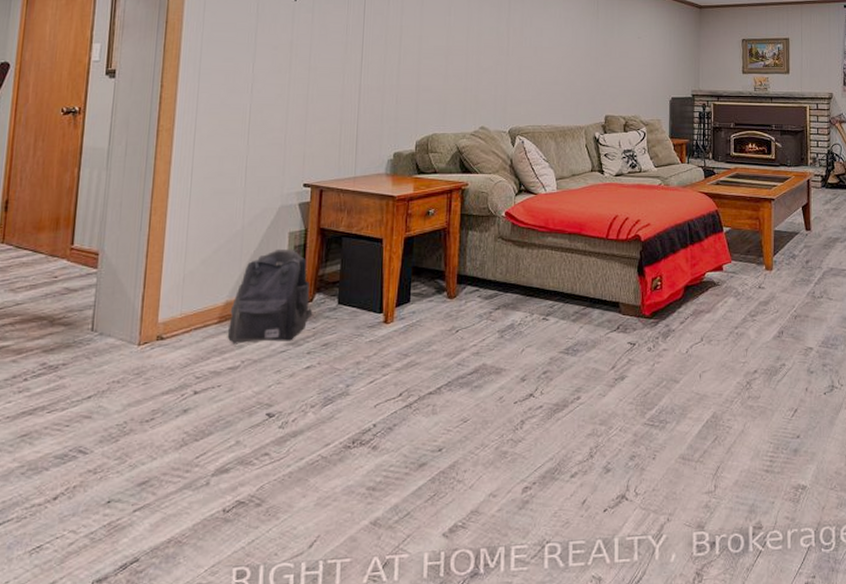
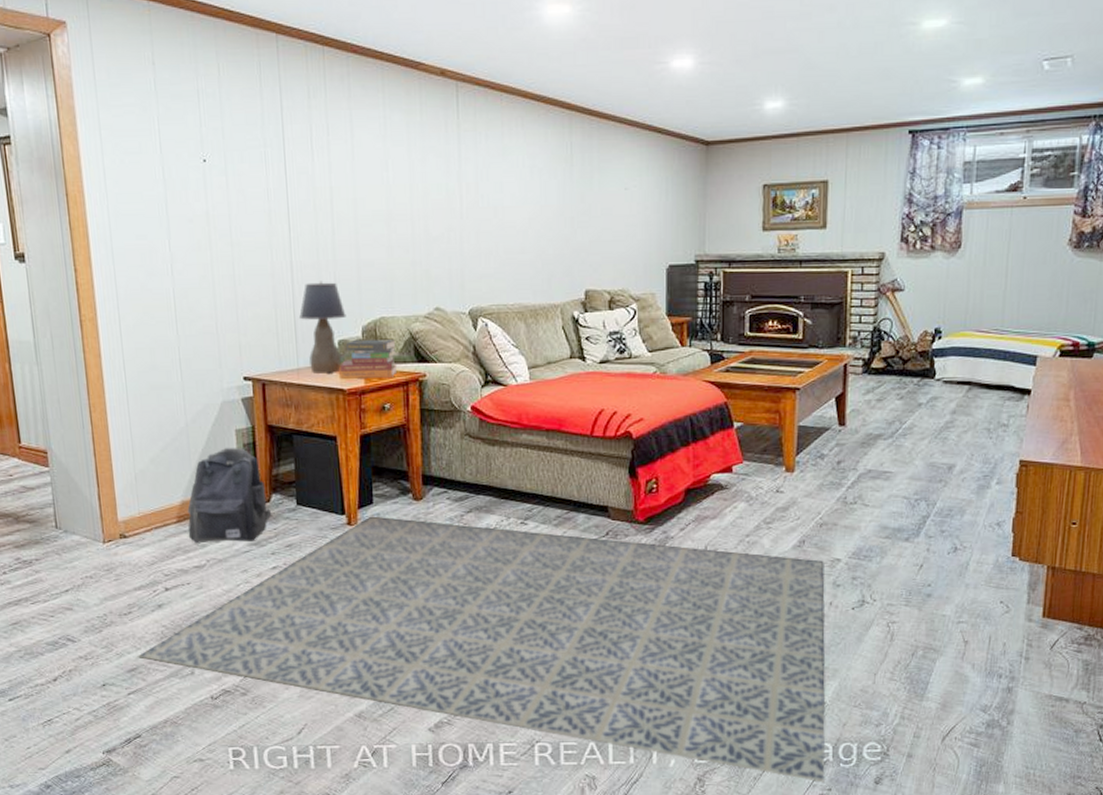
area rug: none [152,314,809,570] -> present [138,516,826,783]
table lamp: none [362,102,403,182] -> present [299,281,346,374]
books: none [392,152,444,187] -> present [339,339,398,379]

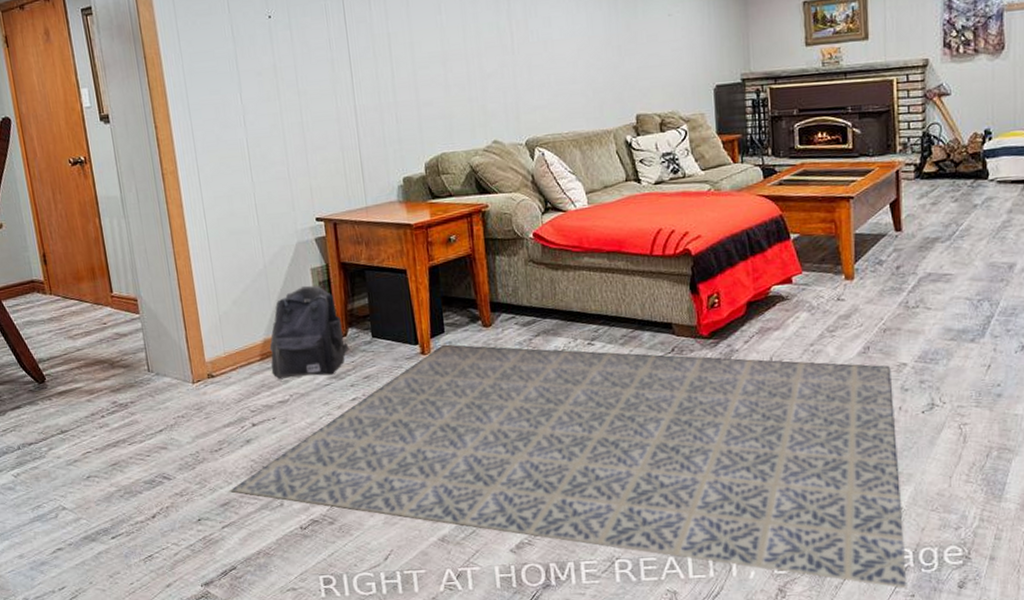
table lamp: present [299,281,346,374] -> none [365,122,410,211]
books: present [339,339,398,379] -> none [405,174,461,214]

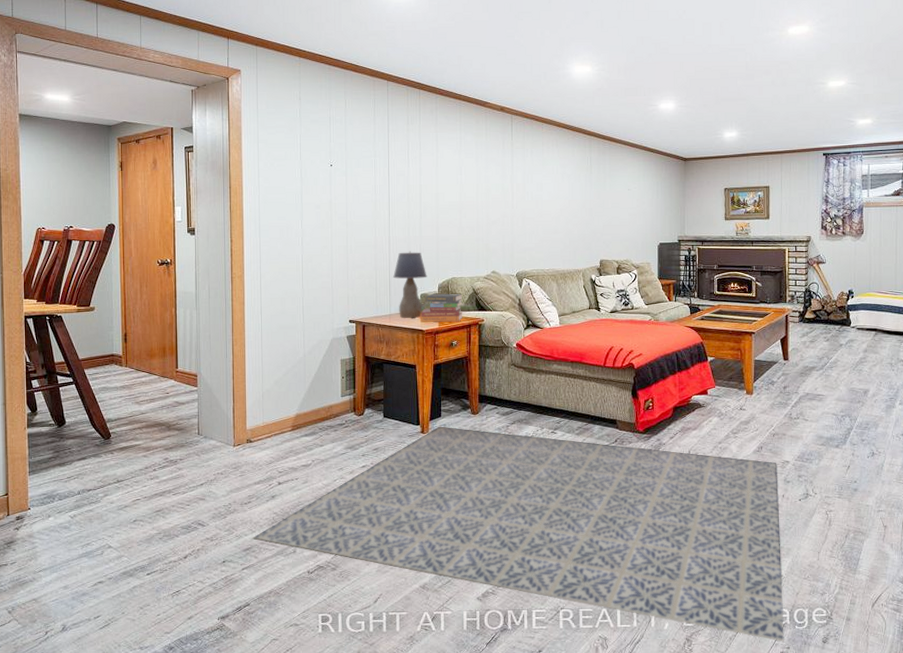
backpack: present [269,285,350,379] -> none [299,372,364,446]
table lamp: none [365,122,410,211] -> present [393,251,427,318]
books: none [405,174,461,214] -> present [420,293,463,322]

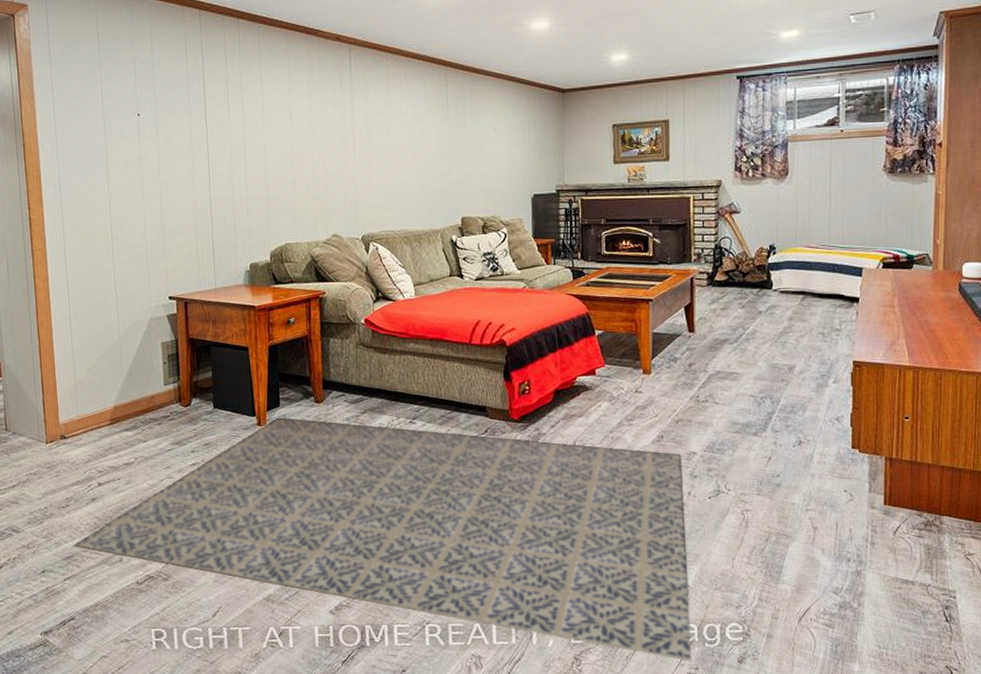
table lamp: present [393,251,427,318] -> none [217,213,257,293]
books: present [420,293,463,322] -> none [251,262,301,297]

